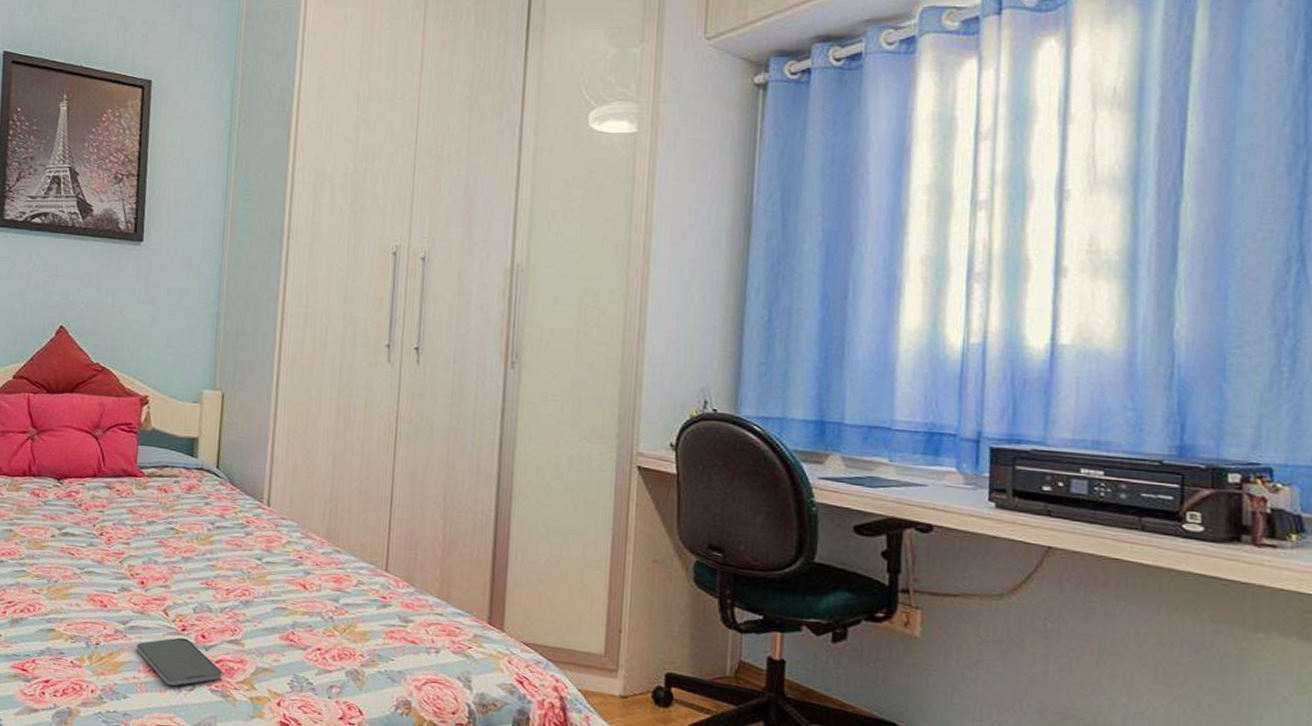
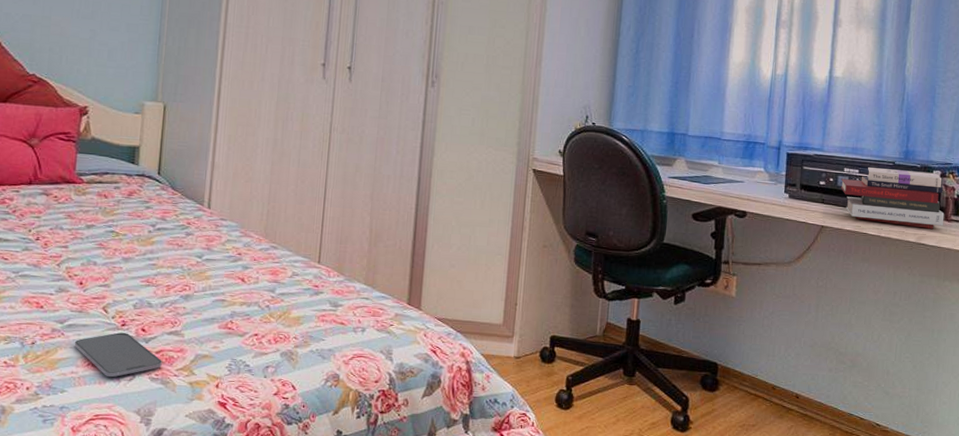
books: none [1075,468,1251,557] -> present [840,167,945,229]

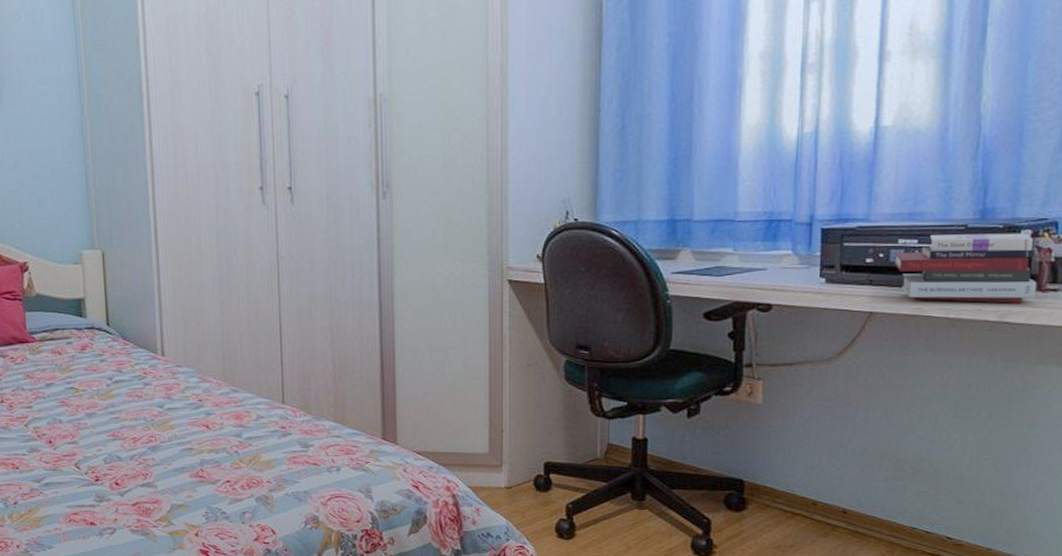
smartphone: present [74,332,162,378] -> none [53,488,140,532]

